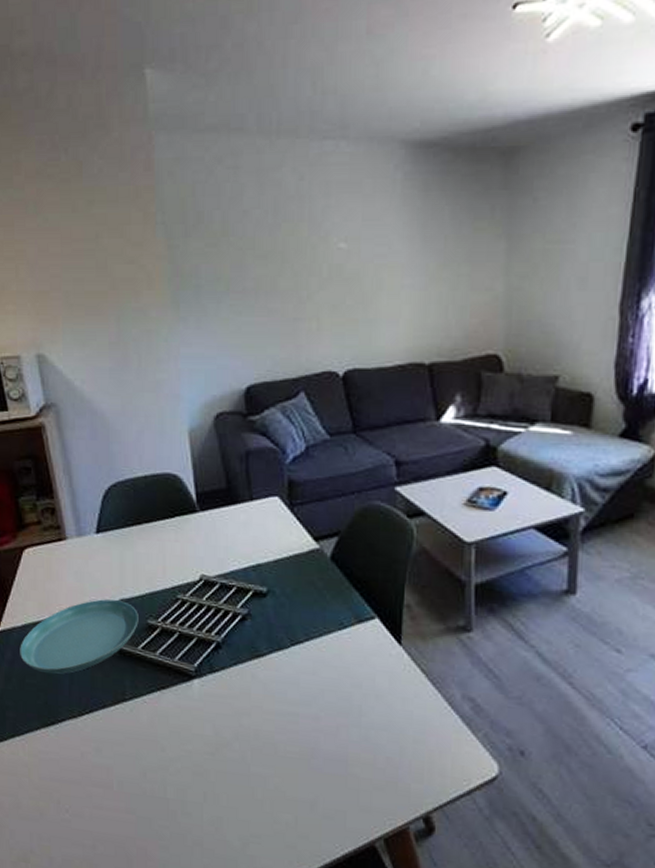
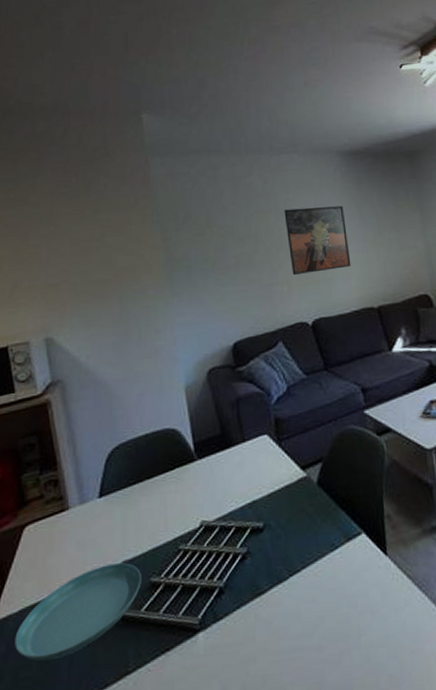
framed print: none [321,220,402,311] -> present [284,205,351,276]

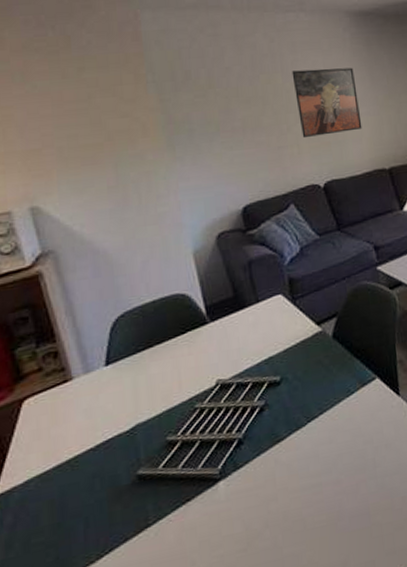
saucer: present [15,563,142,661] -> none [22,425,157,526]

